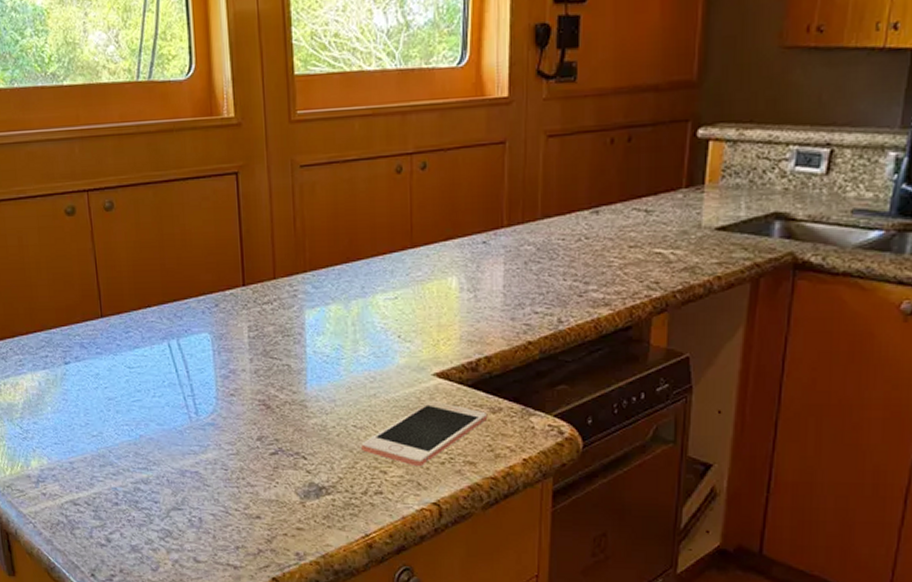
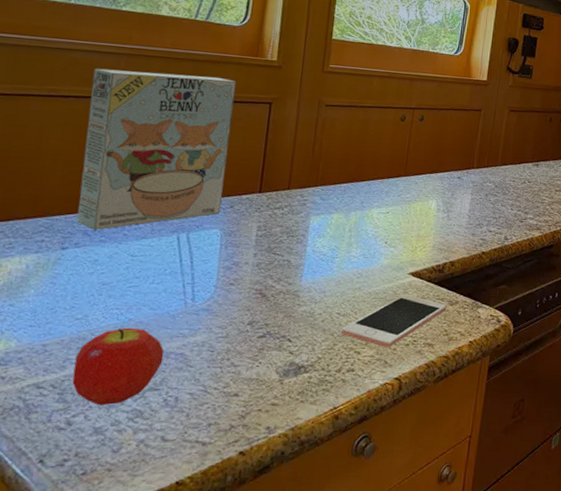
cereal box: none [52,149,207,342] -> present [76,68,237,230]
fruit: none [100,444,180,523] -> present [72,327,165,405]

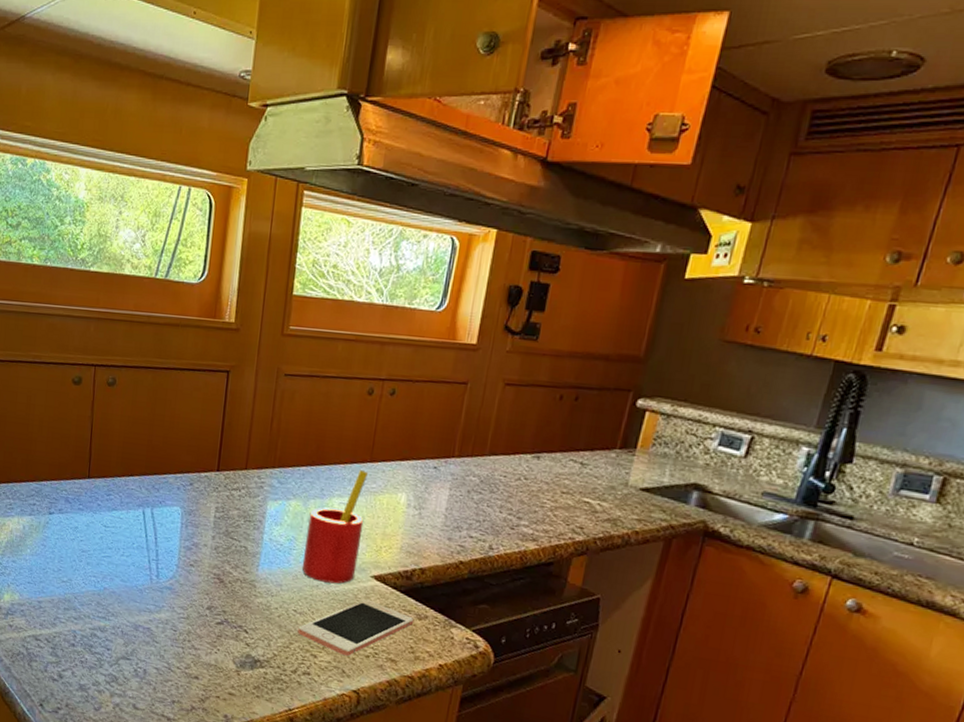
fruit: present [72,327,165,405] -> none [61,595,134,666]
cereal box: present [76,68,237,230] -> none [60,333,195,499]
straw: none [344,183,404,284] -> present [301,470,369,584]

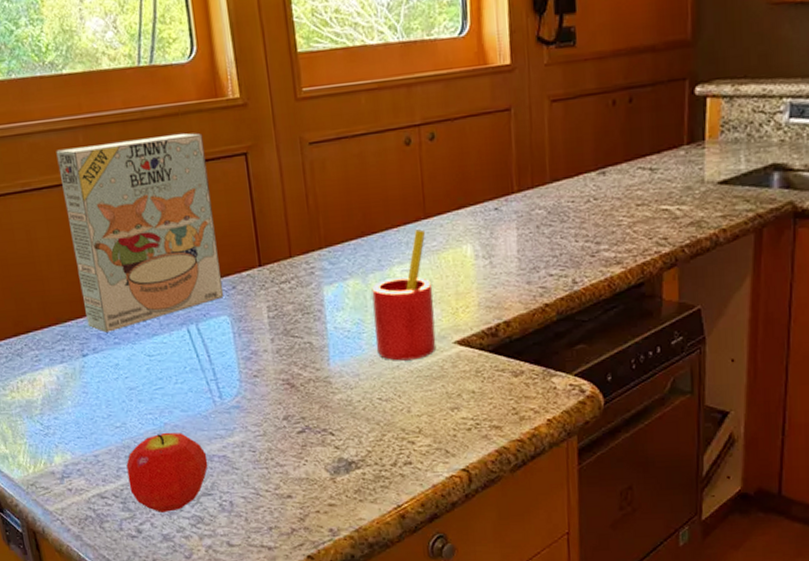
cereal box: none [60,333,195,499] -> present [56,133,224,333]
fruit: none [61,595,134,666] -> present [126,432,208,512]
cell phone: present [298,600,414,657] -> none [387,369,511,435]

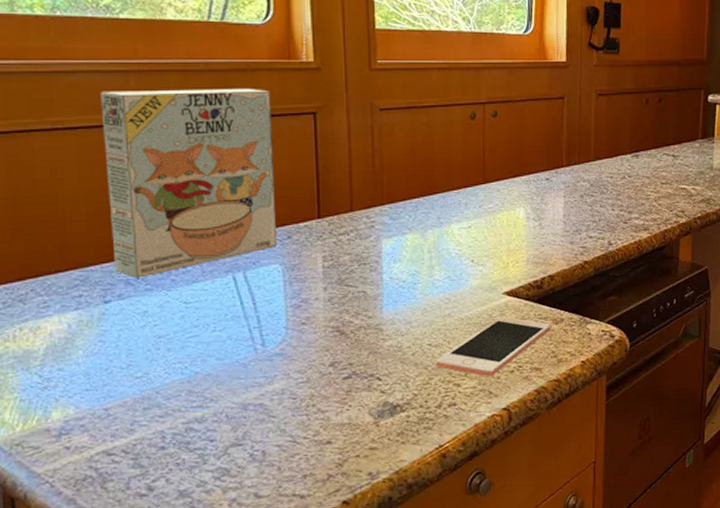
fruit: present [126,432,208,512] -> none [143,381,242,467]
straw: present [371,229,437,361] -> none [429,192,487,310]
cell phone: none [387,369,511,435] -> present [436,317,551,377]

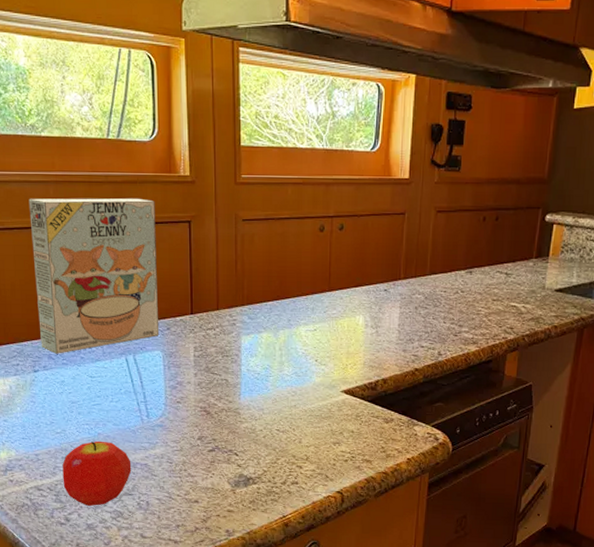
fruit: none [143,381,242,467] -> present [62,441,132,506]
cell phone: present [436,317,551,377] -> none [283,412,382,463]

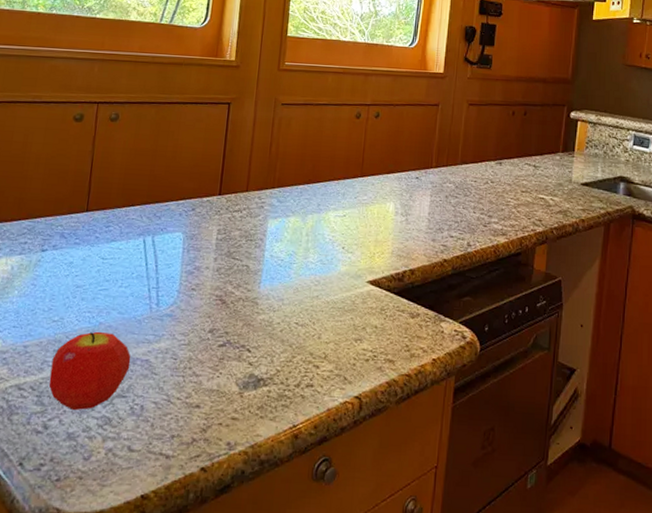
cereal box: present [29,198,160,354] -> none [55,74,198,233]

